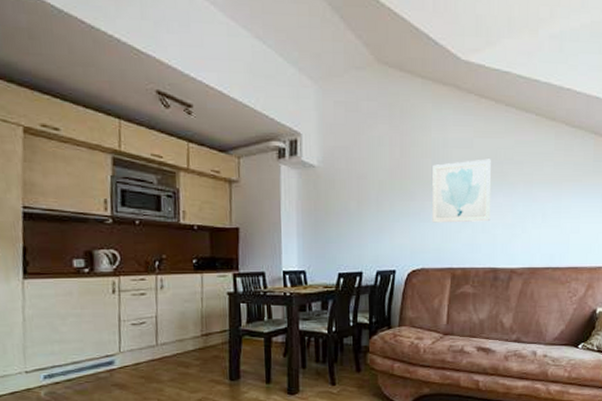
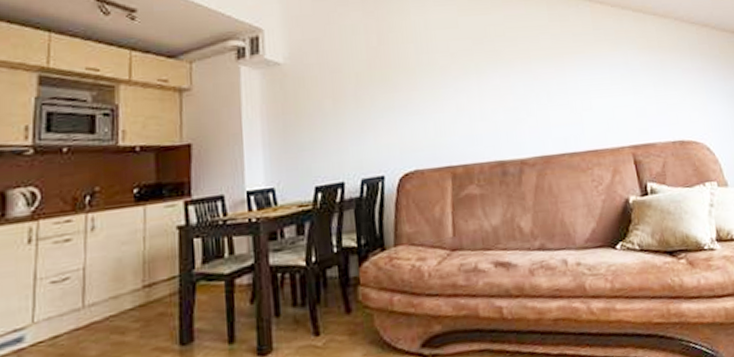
wall art: present [432,159,492,223] -> none [416,37,489,115]

